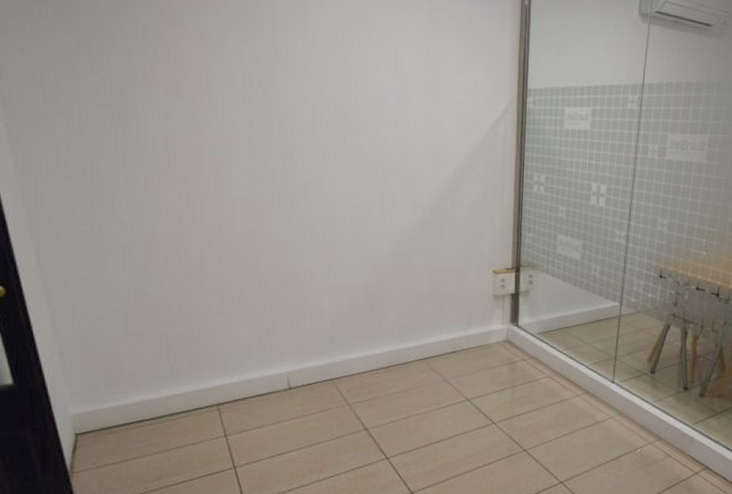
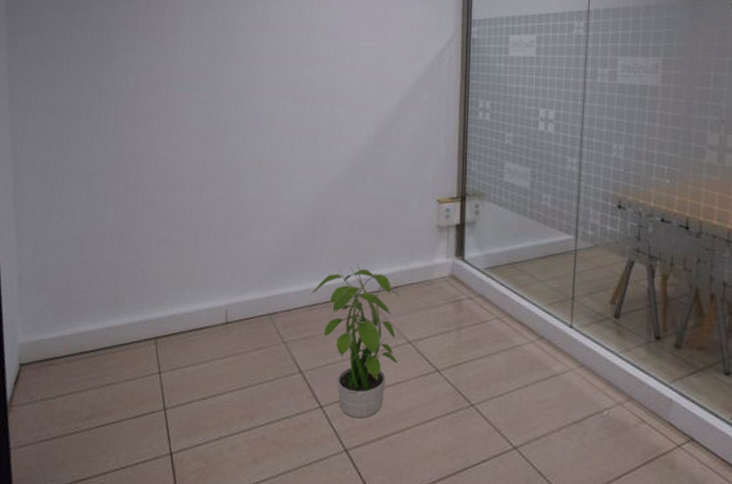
potted plant: none [372,330,458,466] -> present [311,263,400,418]

